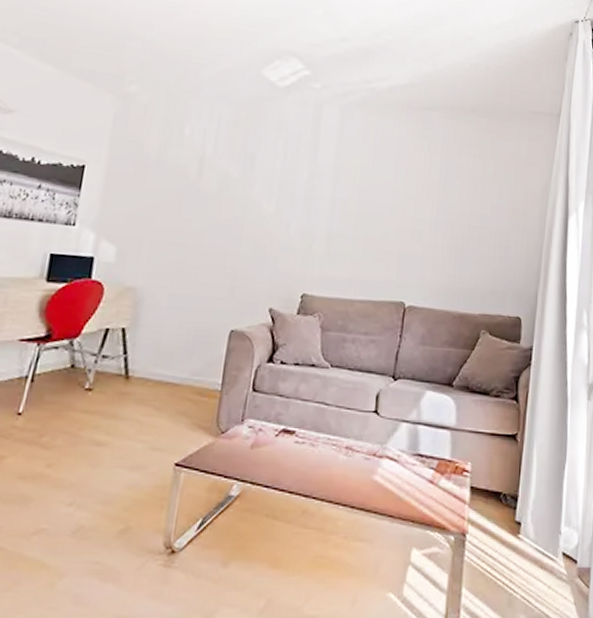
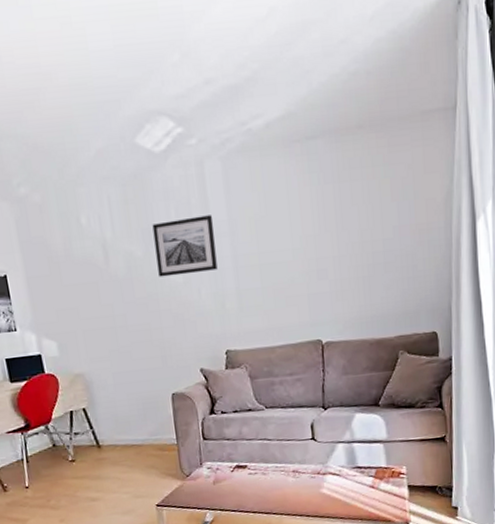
wall art: none [250,150,319,209] -> present [152,215,218,277]

